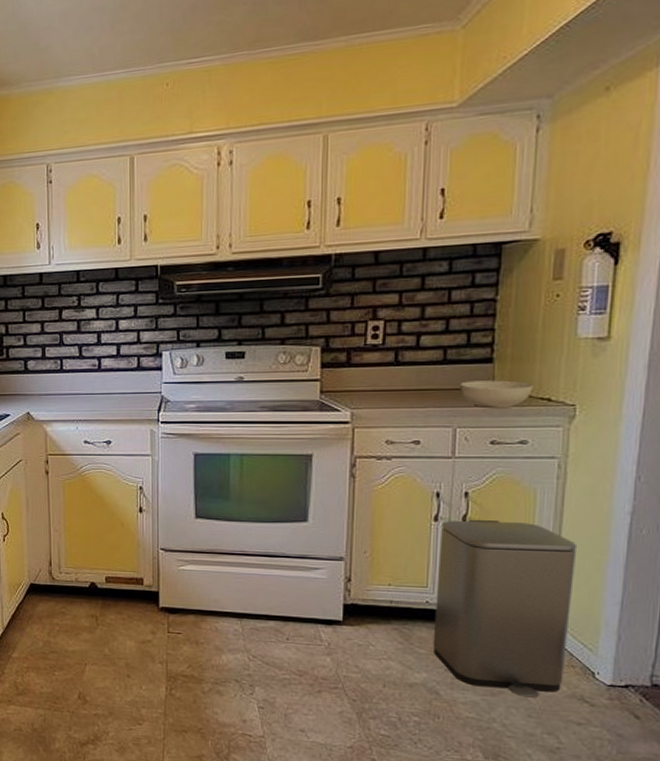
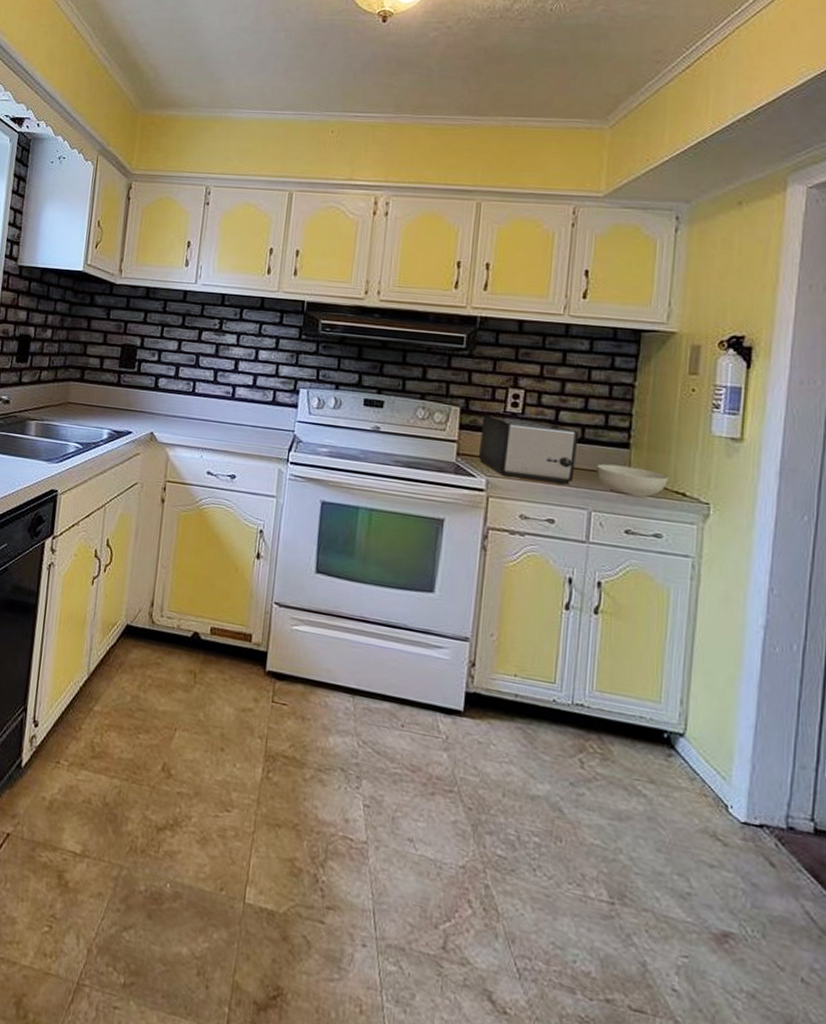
toaster: none [341,348,441,408] -> present [478,415,579,485]
pedal bin: present [432,520,578,698] -> none [558,610,711,829]

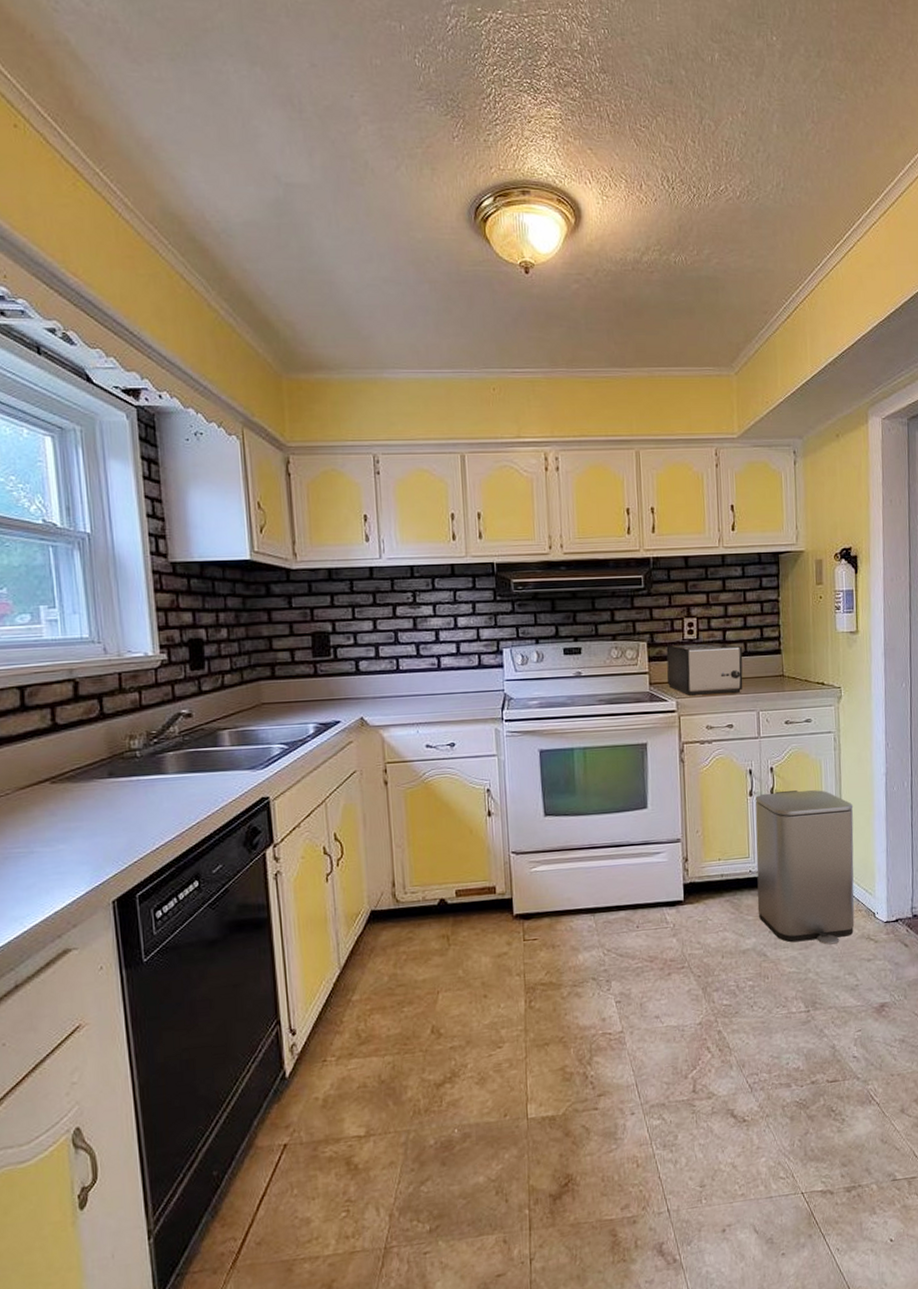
pedal bin: none [558,610,711,829] -> present [755,790,855,945]
bowl: present [595,463,670,499] -> none [758,668,812,694]

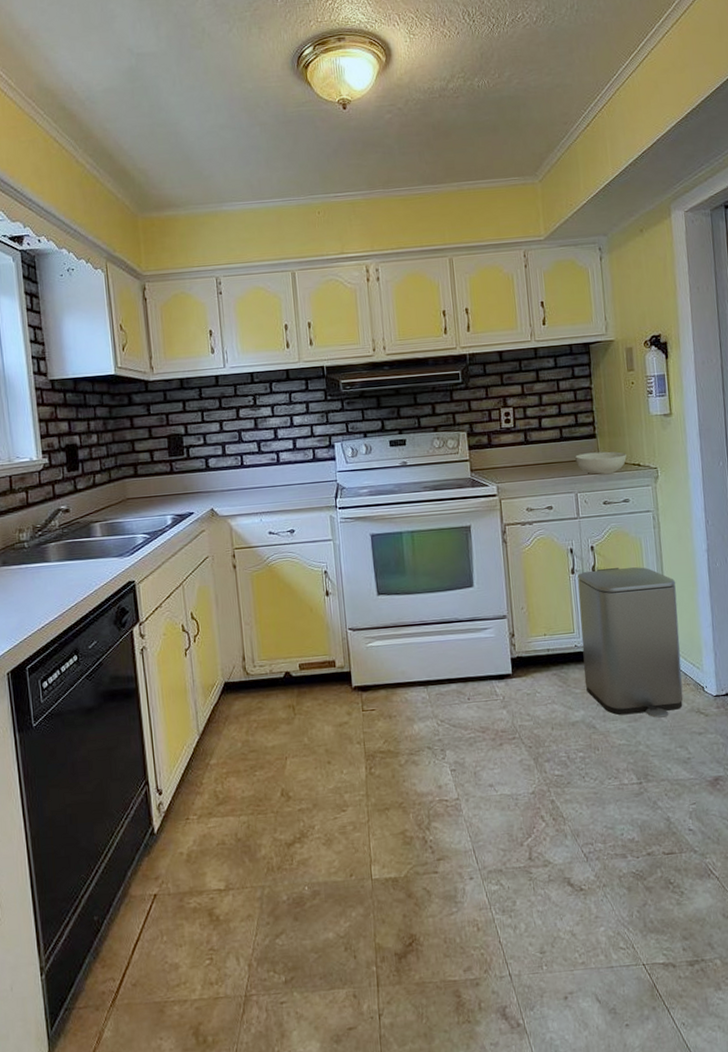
toaster: present [666,642,743,697] -> none [485,429,561,481]
bowl: none [758,668,812,694] -> present [574,451,627,476]

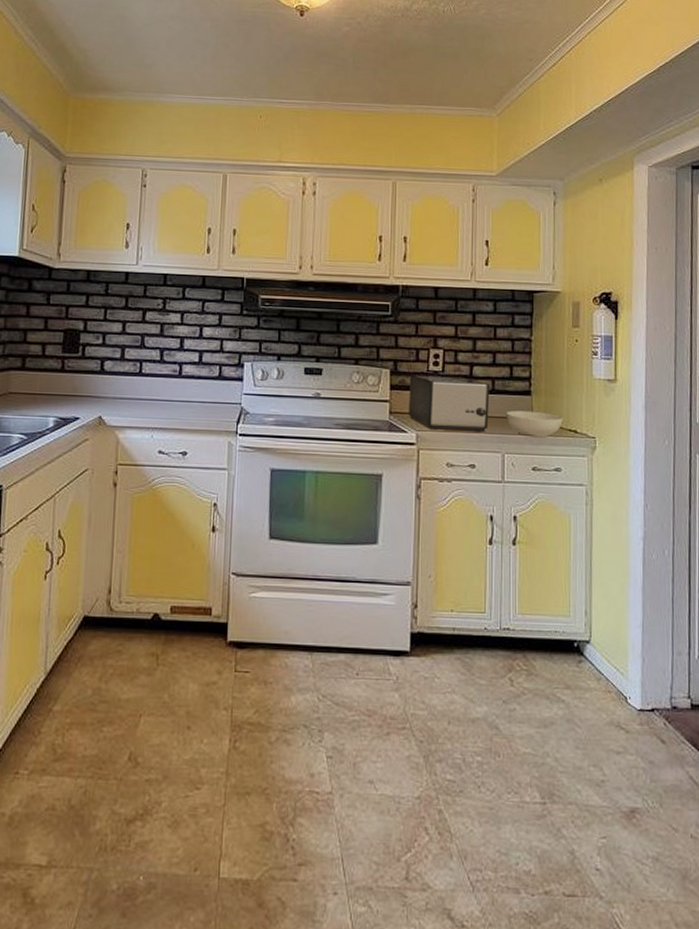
toaster: none [485,429,561,481] -> present [408,375,490,433]
pedal bin: present [577,567,684,718] -> none [491,543,606,727]

